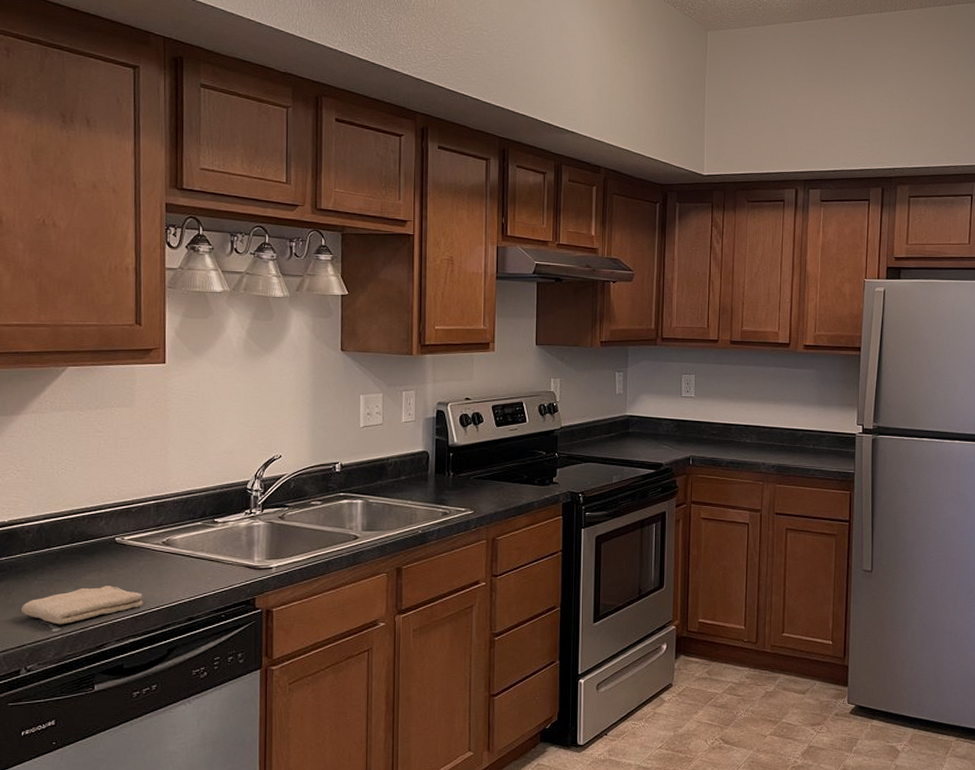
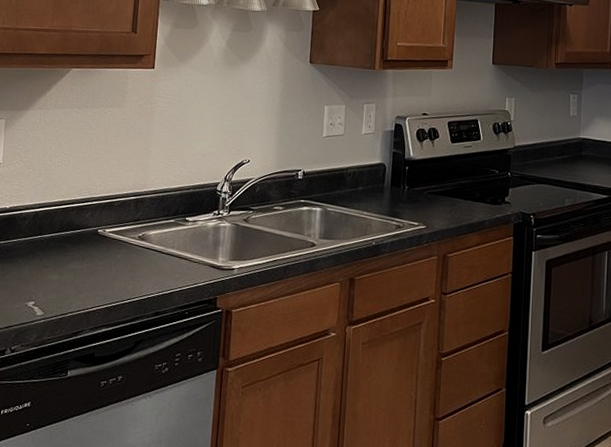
washcloth: present [20,586,143,625] -> none [12,275,117,309]

